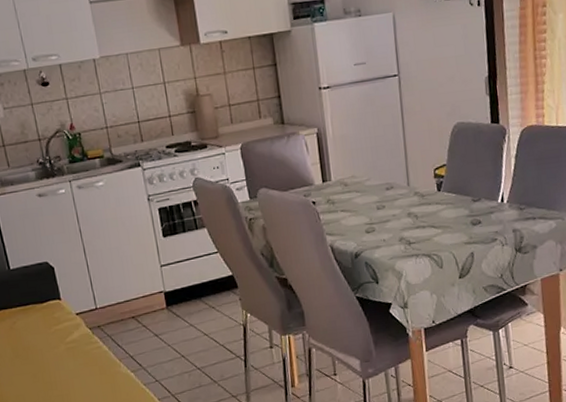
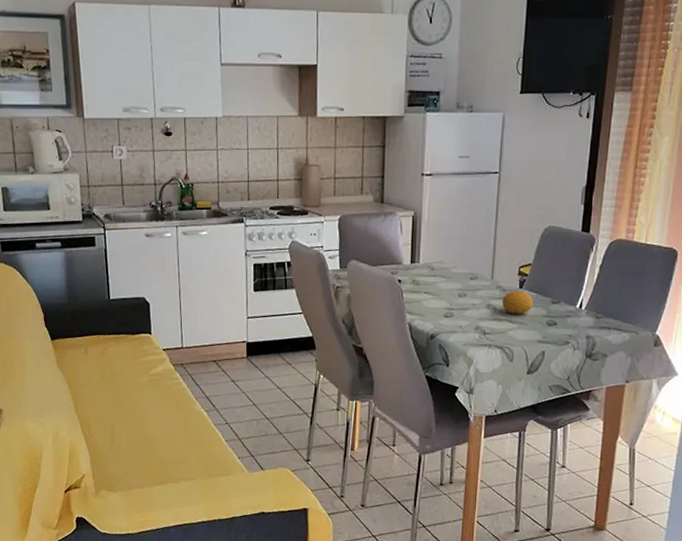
fruit: none [422,193,455,219] -> present [502,291,534,314]

